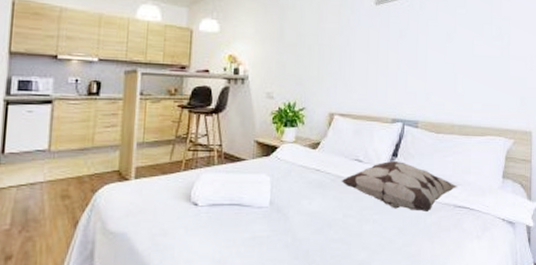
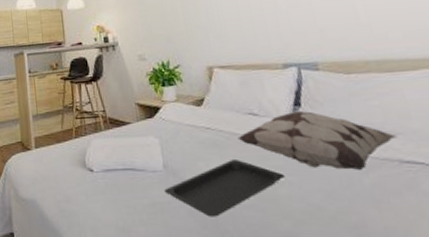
serving tray: none [266,200,372,249] -> present [164,160,285,217]

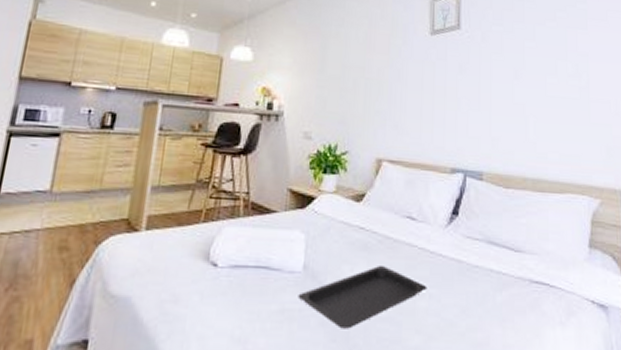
decorative pillow: present [237,110,397,170] -> none [390,219,533,287]

